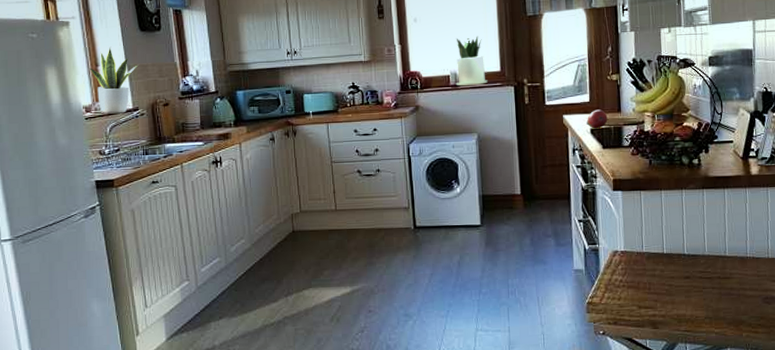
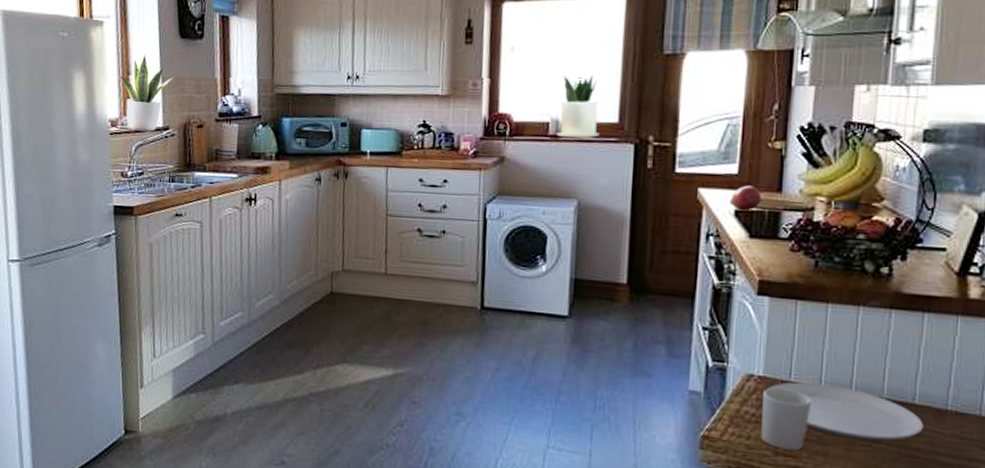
mug: none [625,258,660,304] -> present [761,387,812,451]
plate: none [628,250,734,289] -> present [767,382,924,443]

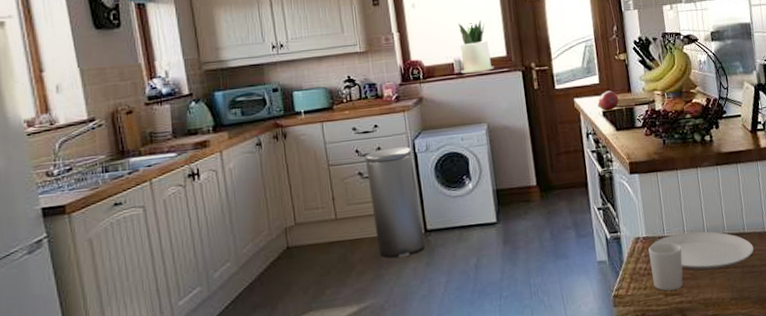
potted plant: present [118,54,174,132] -> none [29,49,94,128]
pedal bin: none [425,207,482,331] -> present [364,147,425,258]

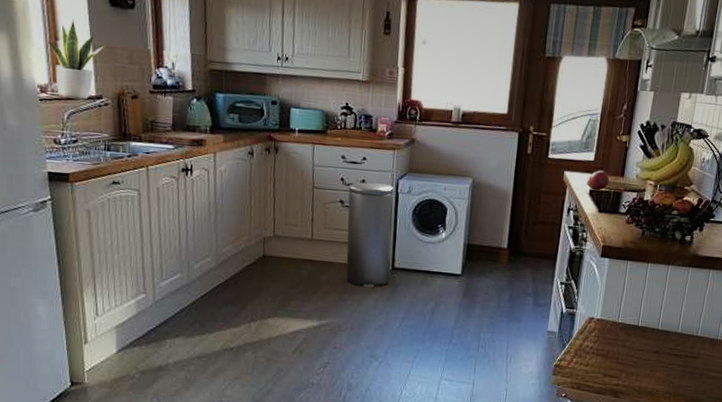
potted plant: none [29,49,94,128] -> present [45,20,106,100]
planter: present [458,20,494,74] -> none [458,71,493,126]
mug: present [648,242,683,291] -> none [595,327,632,373]
plate: present [650,231,754,271] -> none [602,322,702,364]

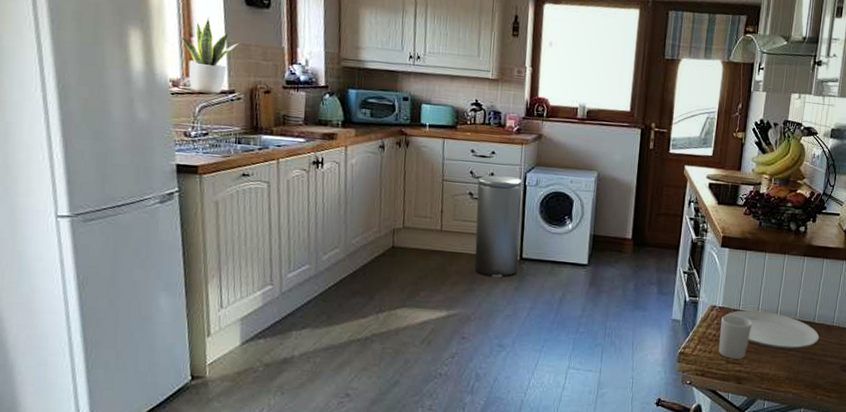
fruit: present [587,170,610,191] -> none [707,164,727,184]
mug: none [595,327,632,373] -> present [718,315,753,360]
plate: none [602,322,702,364] -> present [724,310,819,351]

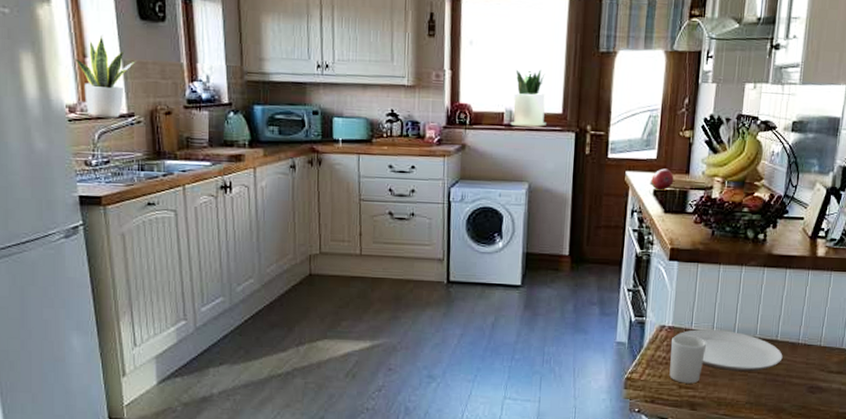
pedal bin: present [474,175,522,278] -> none [397,192,446,304]
planter: none [583,71,616,123] -> present [510,69,546,128]
fruit: none [707,164,727,184] -> present [651,168,674,191]

